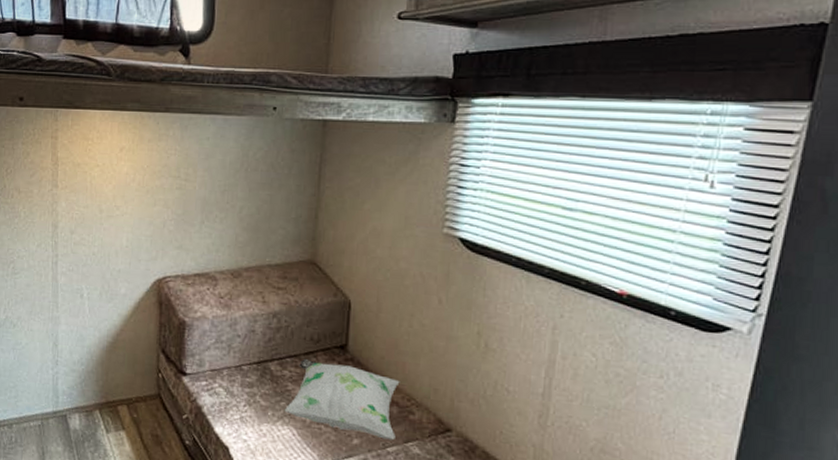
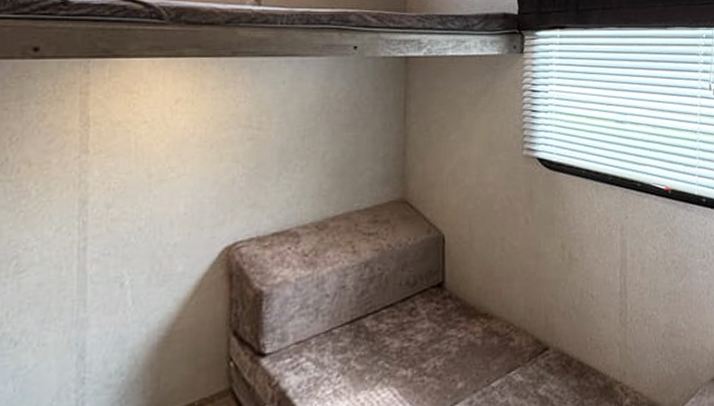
decorative pillow: present [284,358,400,440] -> none [382,303,498,376]

